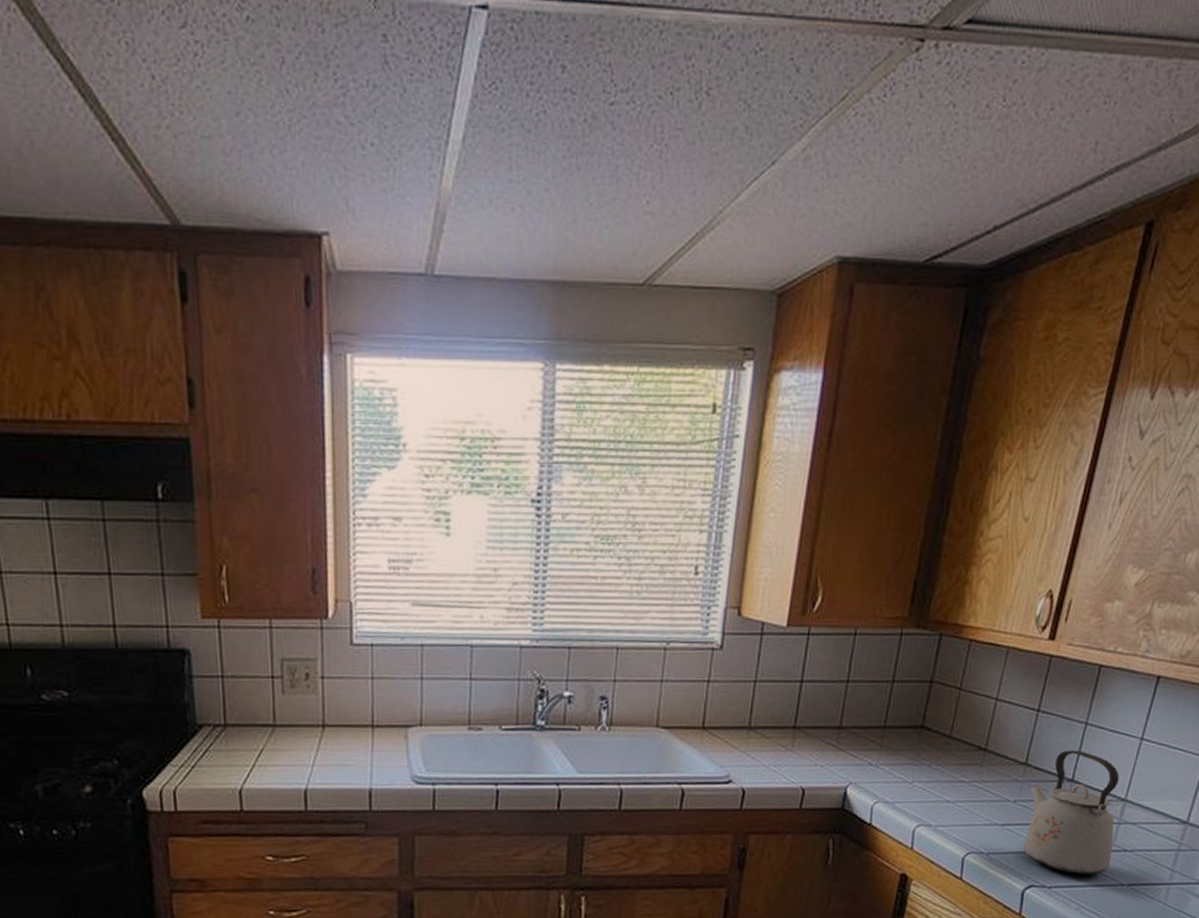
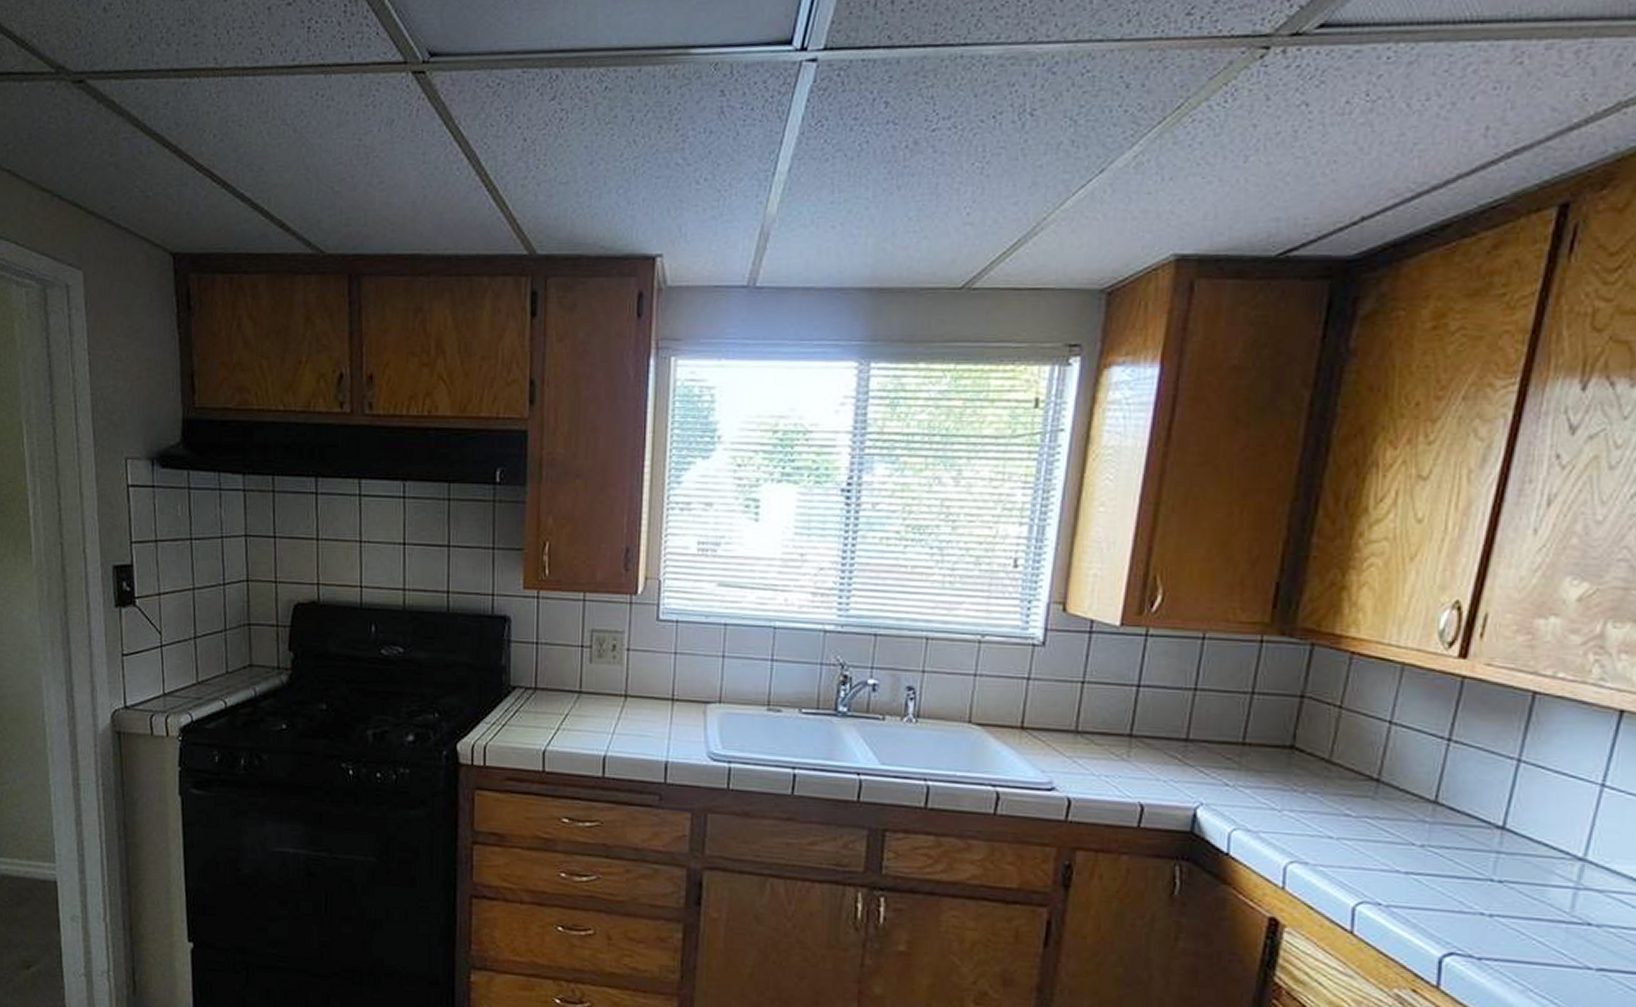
kettle: present [1022,749,1119,875] -> none [1436,790,1573,950]

